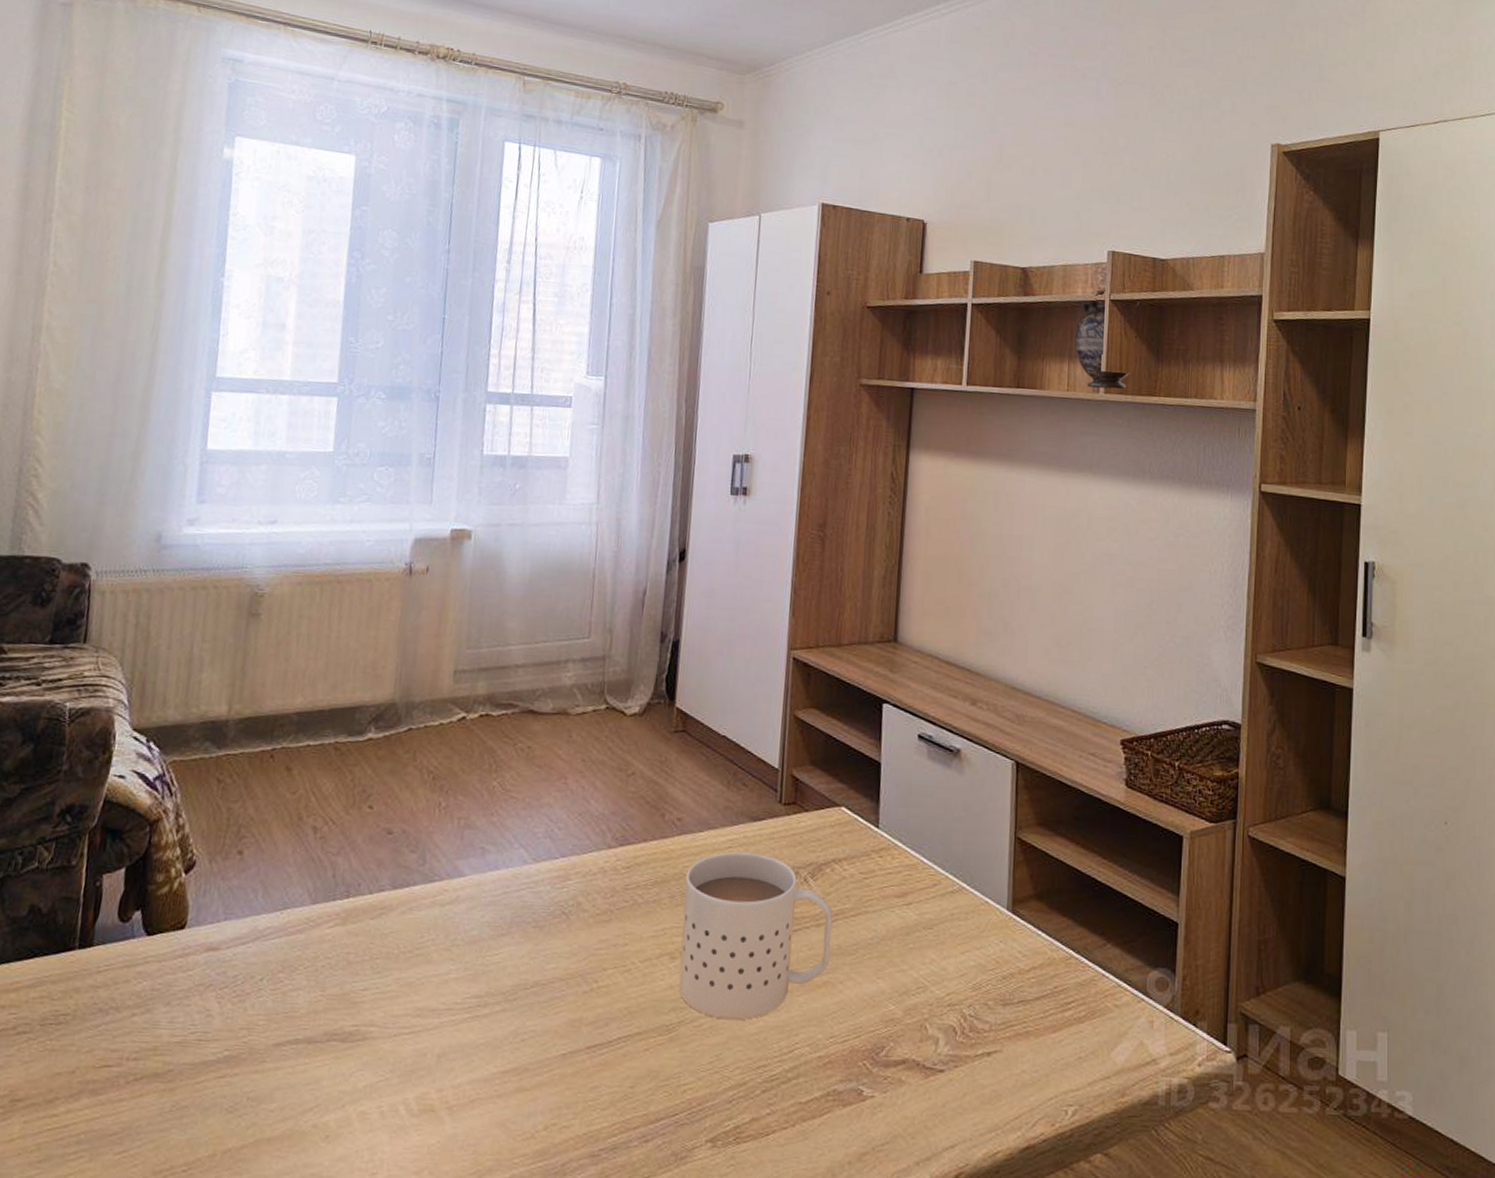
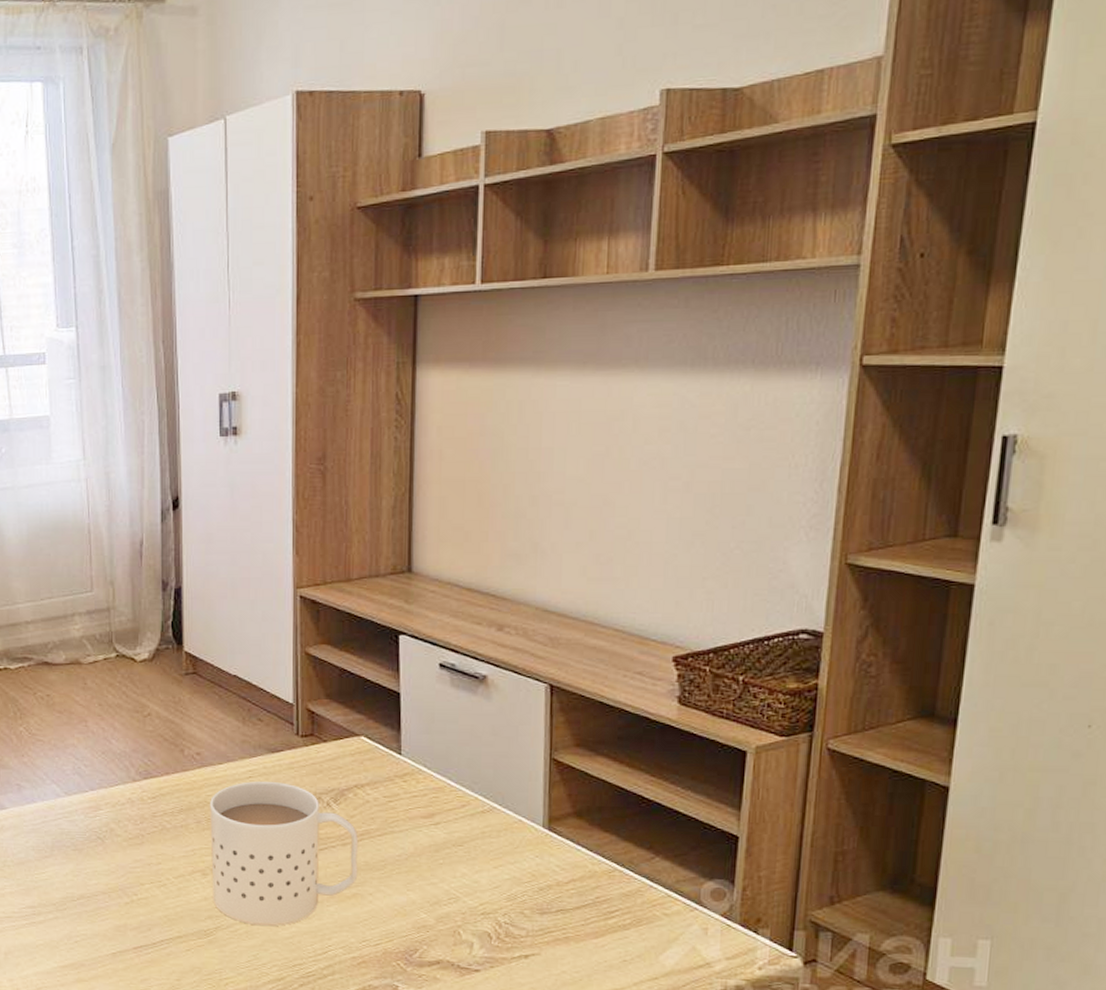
decorative vase: present [1074,290,1139,390] -> none [616,141,702,267]

